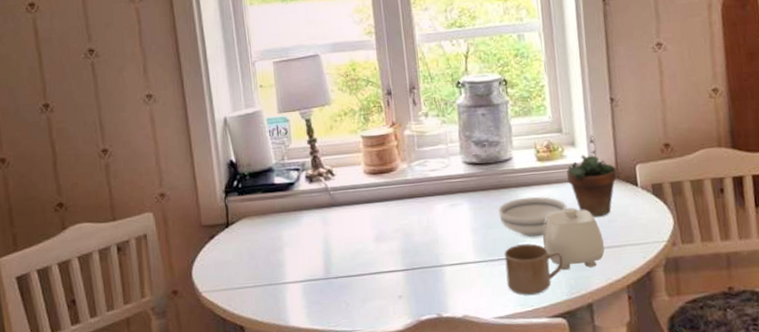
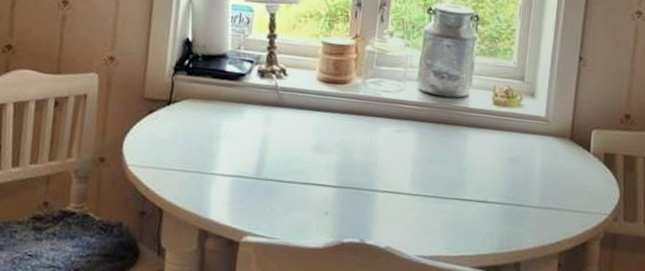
bowl: present [497,196,567,238] -> none [443,138,514,182]
mug: present [504,243,564,295] -> none [437,185,500,241]
sugar bowl: present [543,207,605,270] -> none [483,159,545,226]
succulent plant: present [567,135,618,217] -> none [520,90,573,175]

